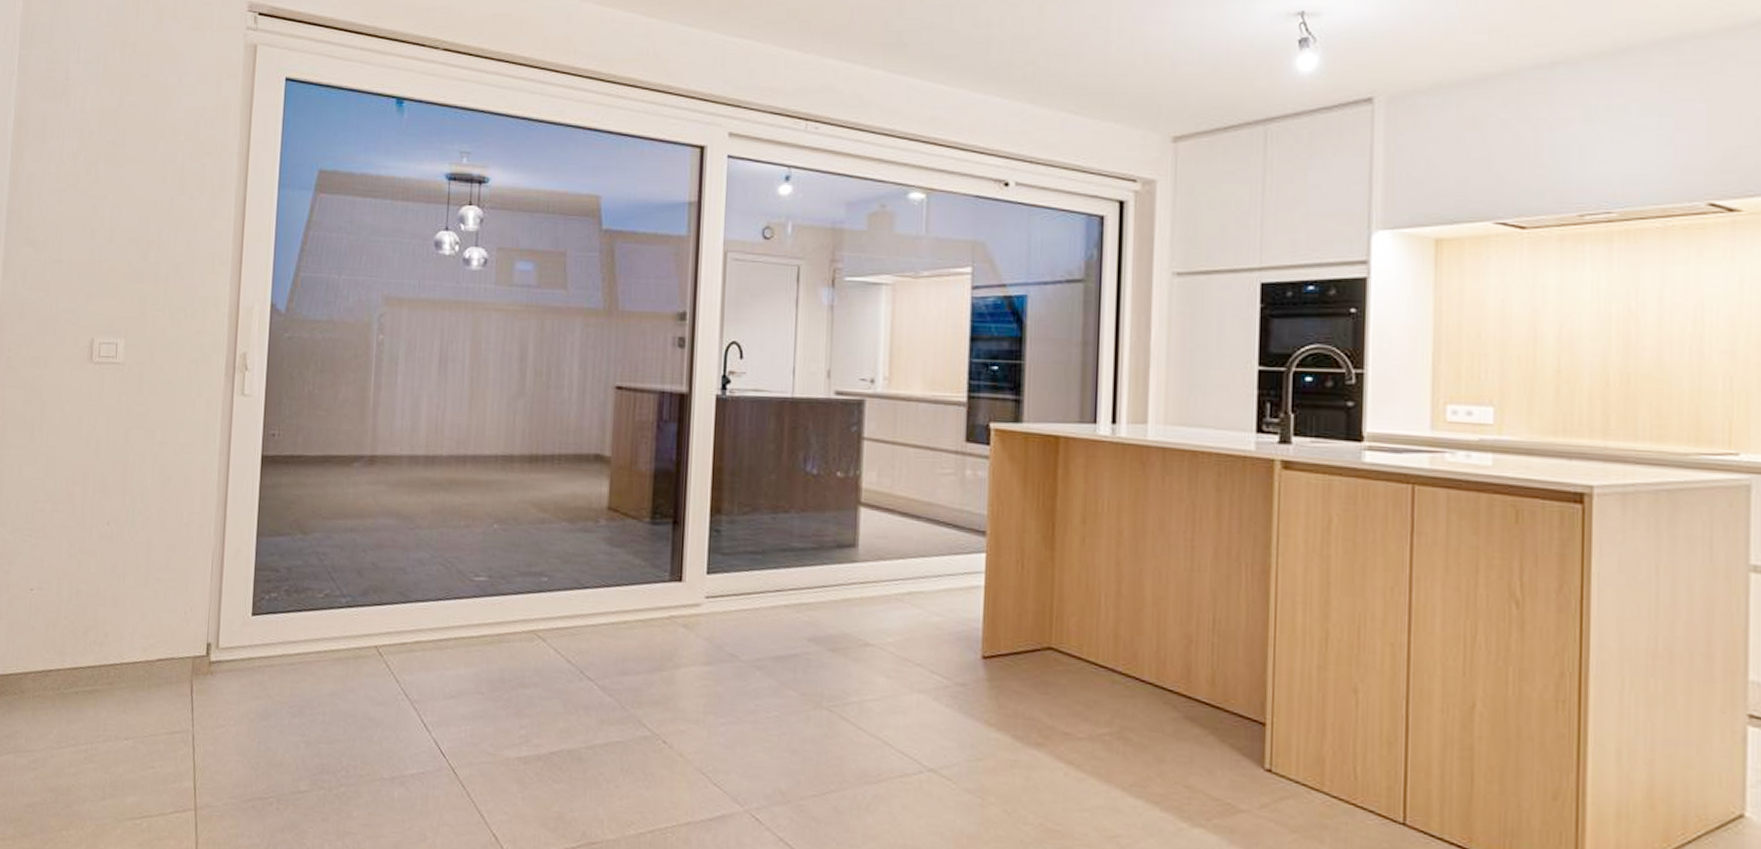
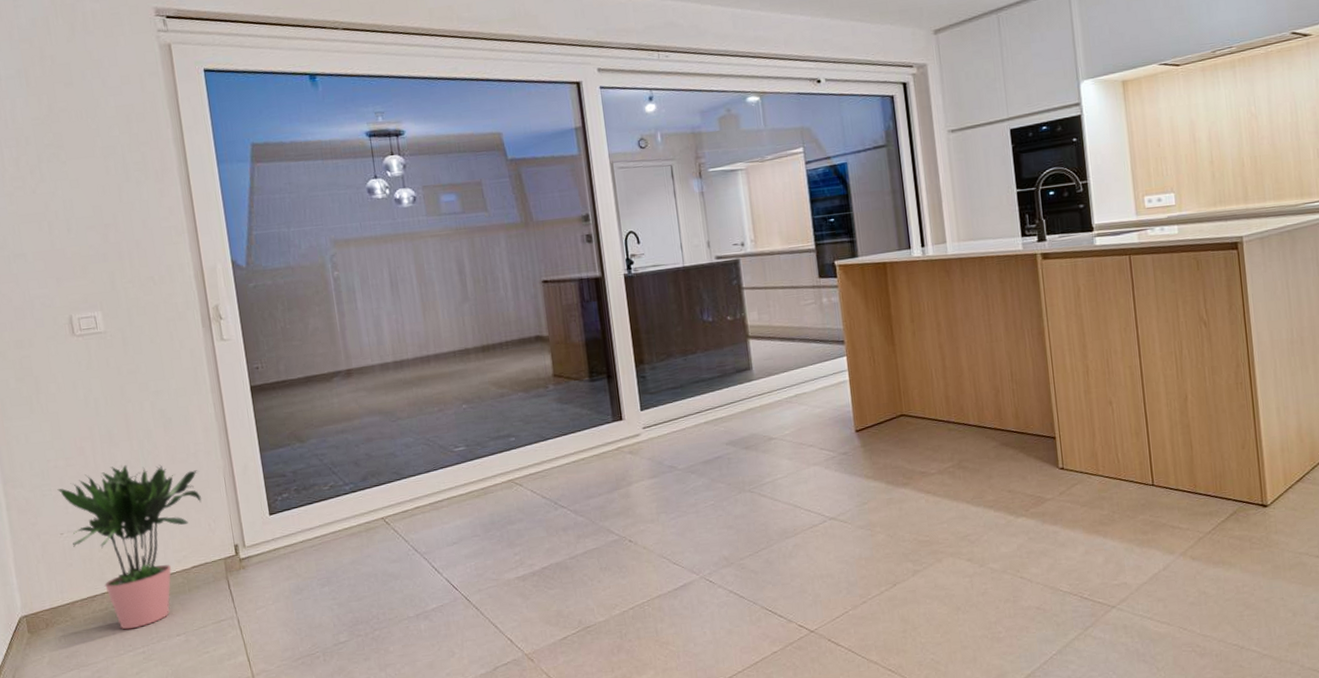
potted plant: none [38,521,188,720] -> present [57,465,202,630]

